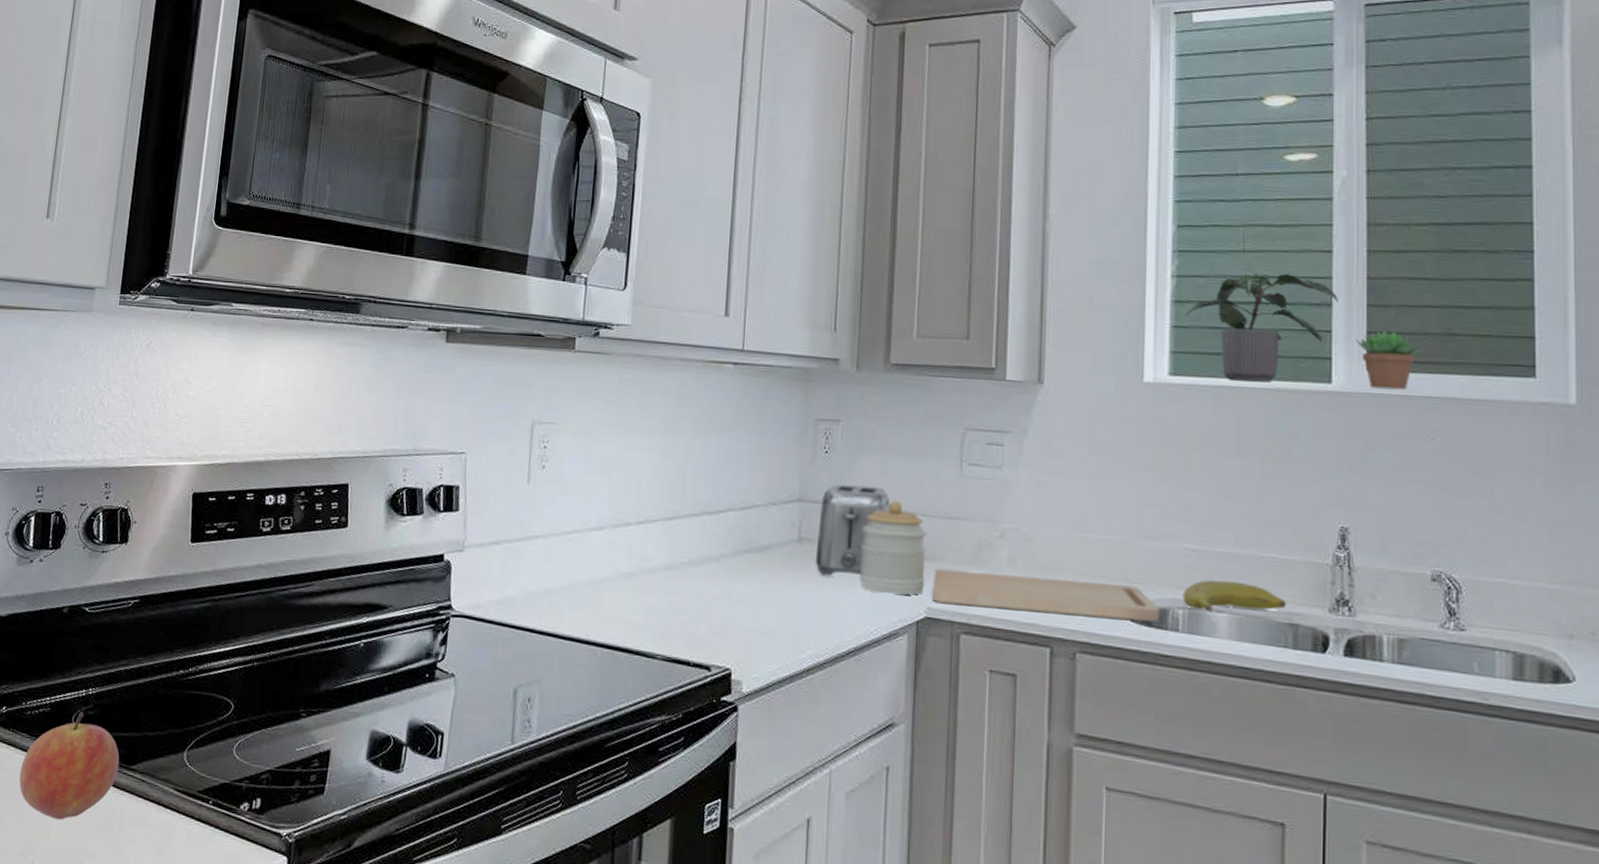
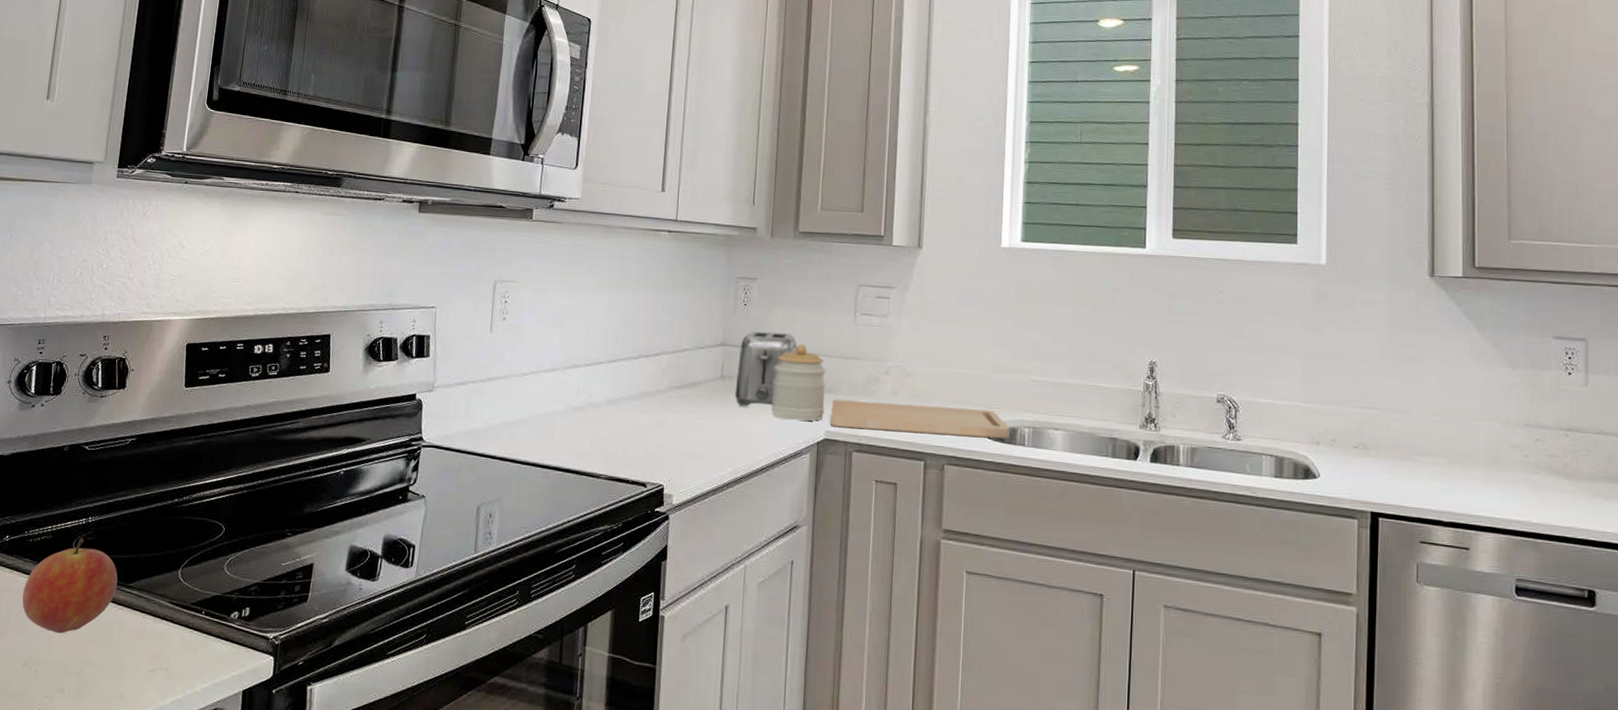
fruit: present [1183,580,1287,613] -> none [1028,404,1108,430]
potted plant: present [1186,273,1338,384] -> none [1035,160,1152,248]
succulent plant: present [1355,330,1422,390] -> none [1164,206,1214,254]

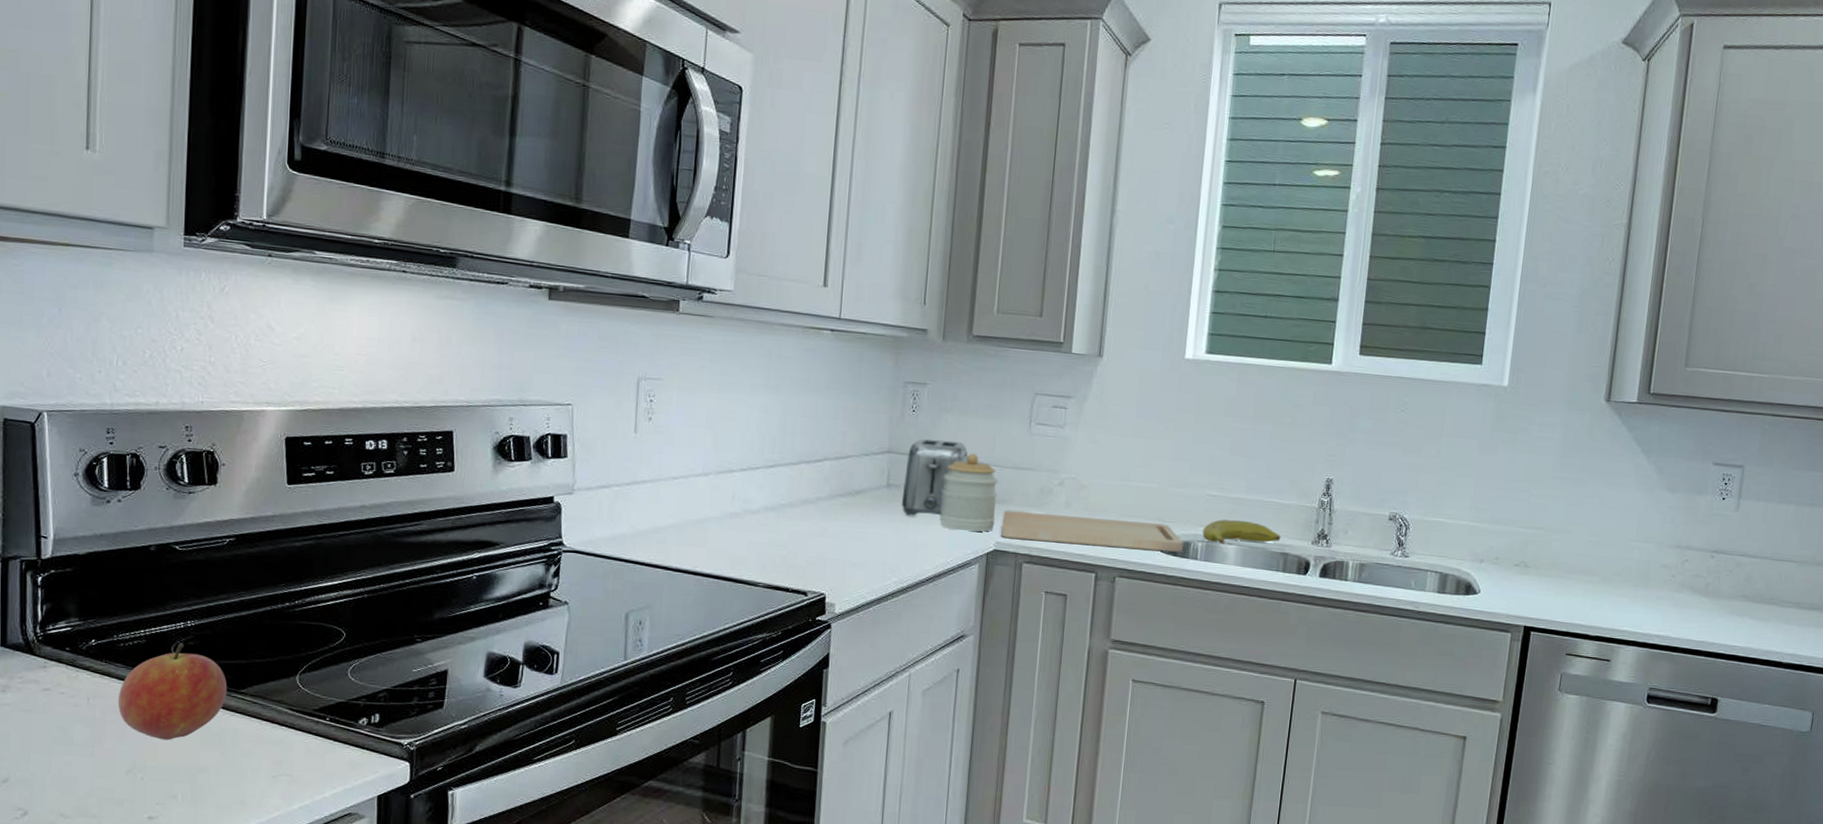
fruit: none [1028,404,1108,430] -> present [1202,519,1281,545]

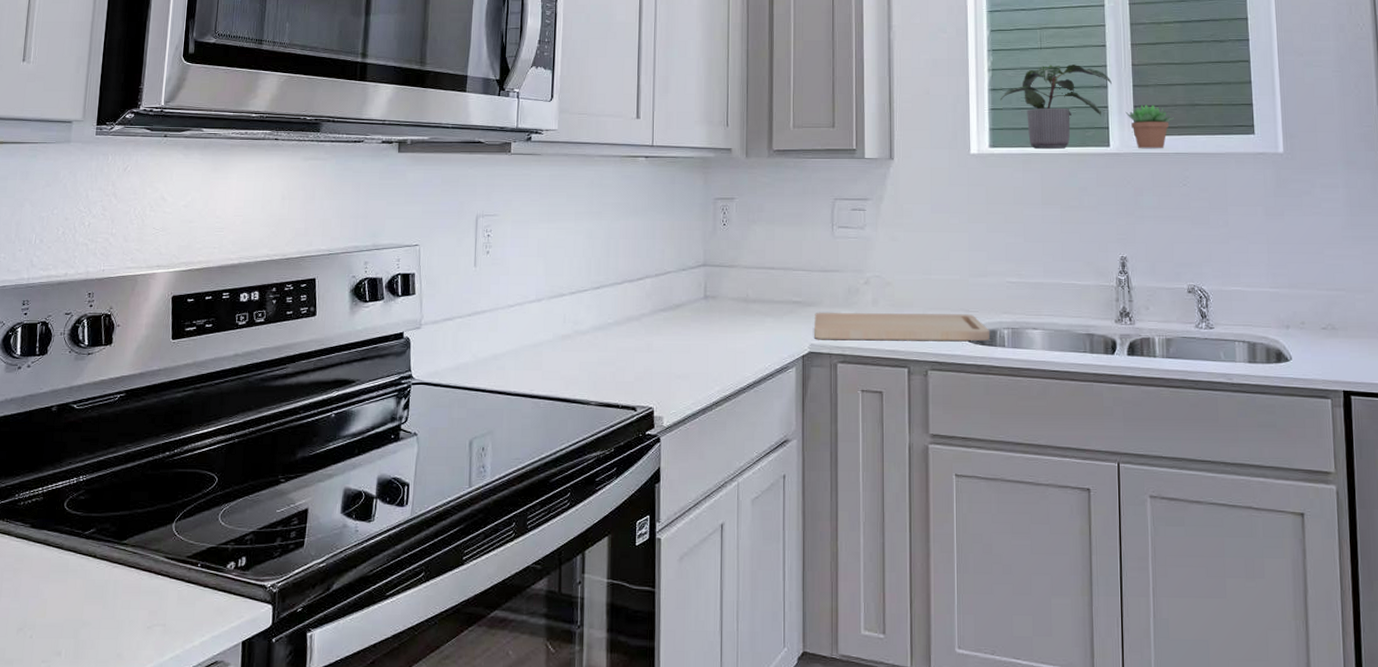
fruit: present [117,642,228,741] -> none [14,497,112,596]
toaster: present [901,438,968,516] -> none [719,250,777,325]
jar: present [939,453,999,532] -> none [755,260,808,336]
fruit: present [1202,519,1281,545] -> none [1007,304,1084,330]
potted plant: none [1223,270,1344,363] -> present [1000,63,1112,150]
succulent plant: none [1353,322,1402,372] -> present [1125,104,1174,149]

